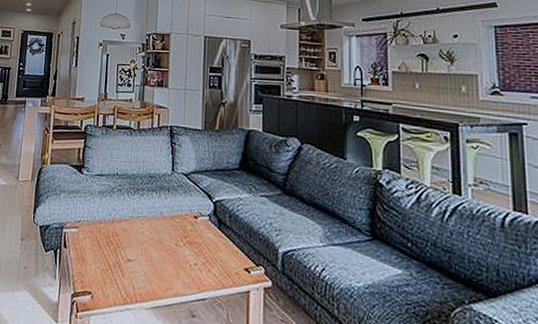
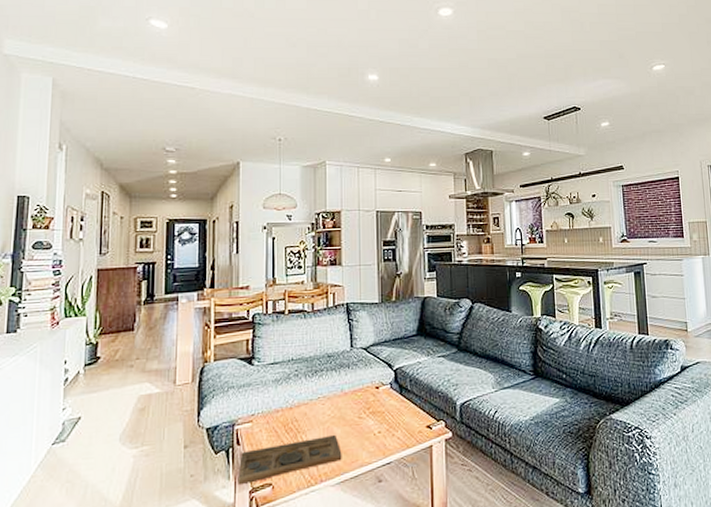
decorative tray: none [62,254,158,288] -> present [237,434,342,486]

